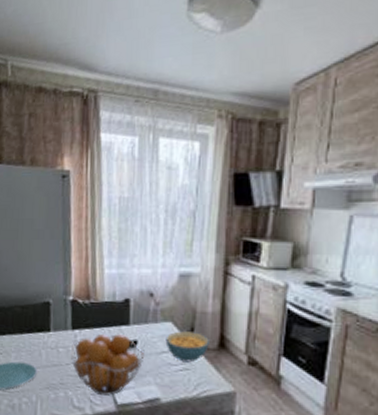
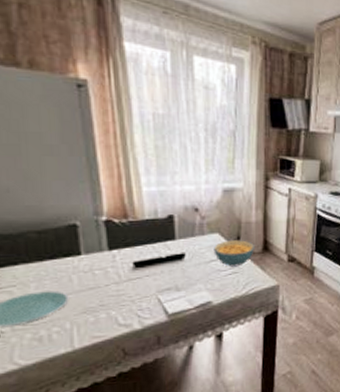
fruit basket: present [71,333,145,396] -> none [110,248,194,309]

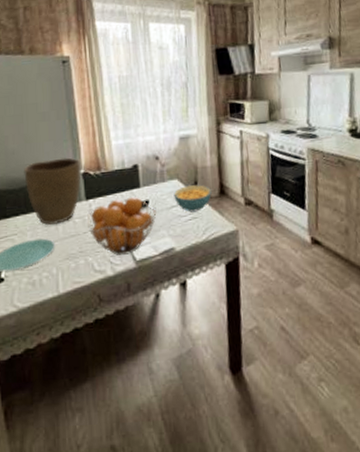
vase: none [24,201,103,277] -> present [24,157,81,226]
fruit basket: none [110,248,194,309] -> present [87,196,157,255]

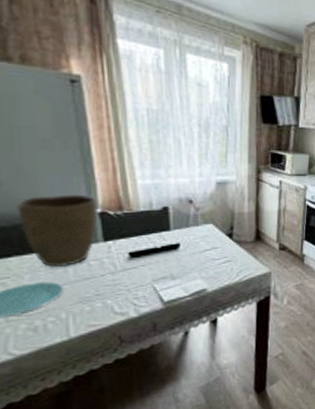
fruit basket: present [87,196,157,255] -> none [106,239,188,297]
cereal bowl: present [173,185,212,213] -> none [208,230,247,256]

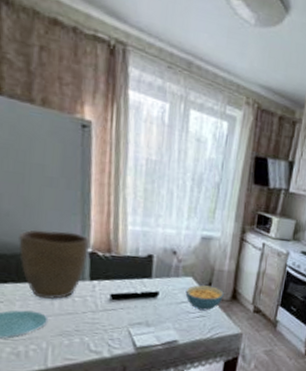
cereal bowl: none [208,230,247,256] -> present [185,285,224,311]

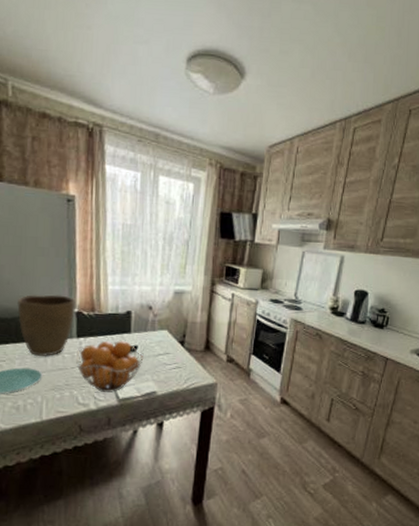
fruit basket: none [88,285,166,340] -> present [76,340,144,392]
cereal bowl: present [185,285,224,311] -> none [162,337,197,362]

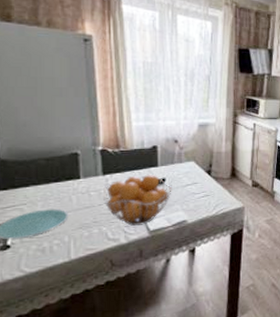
vase: present [17,294,76,357] -> none [36,134,99,197]

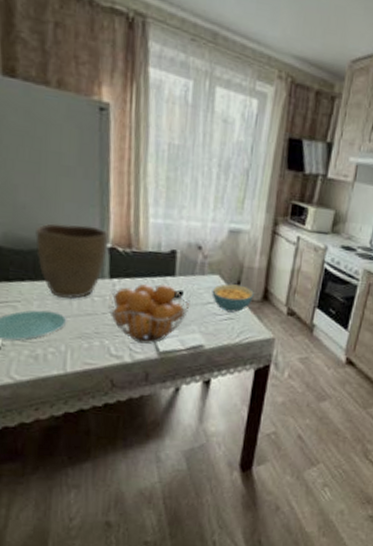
vase: none [36,134,99,197] -> present [35,223,109,299]
cereal bowl: none [189,167,224,191] -> present [212,284,254,313]

